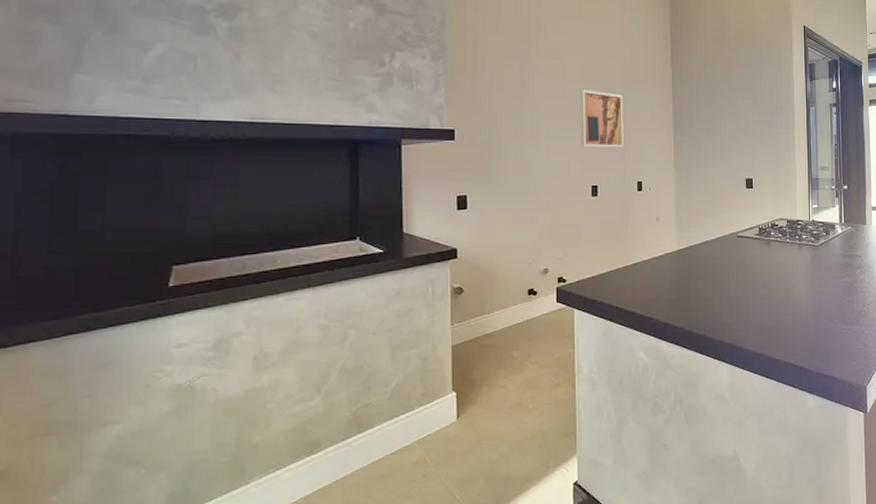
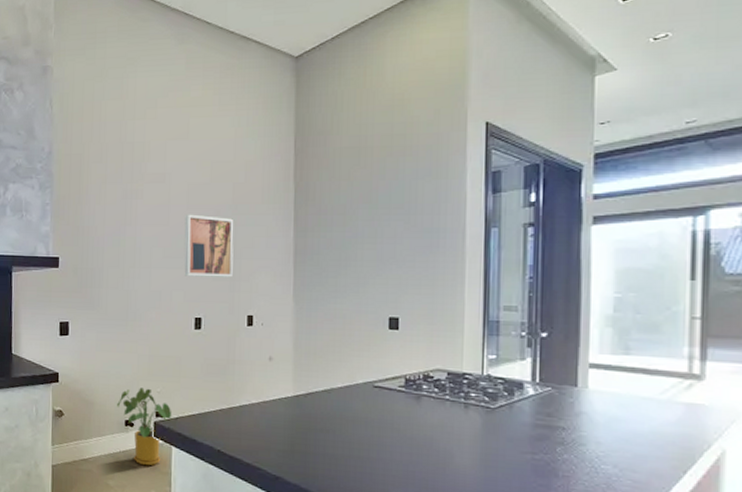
house plant: none [520,255,574,332] -> present [117,387,172,466]

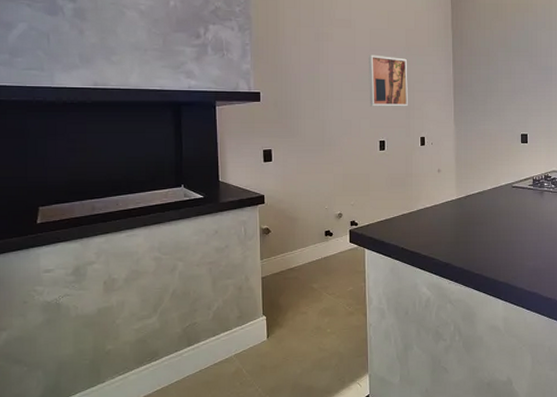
house plant: present [117,387,172,466] -> none [318,202,364,268]

